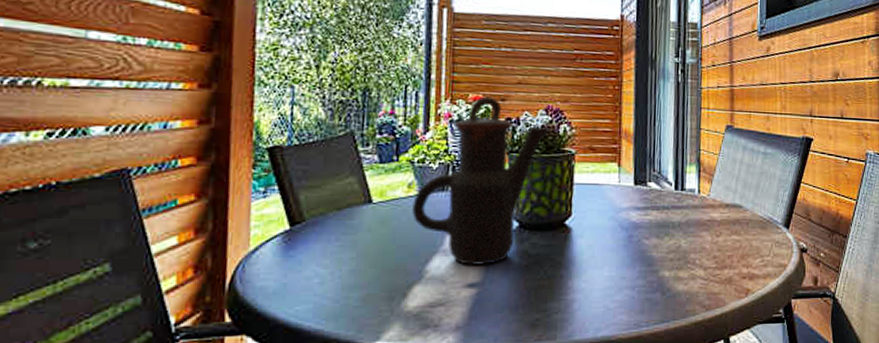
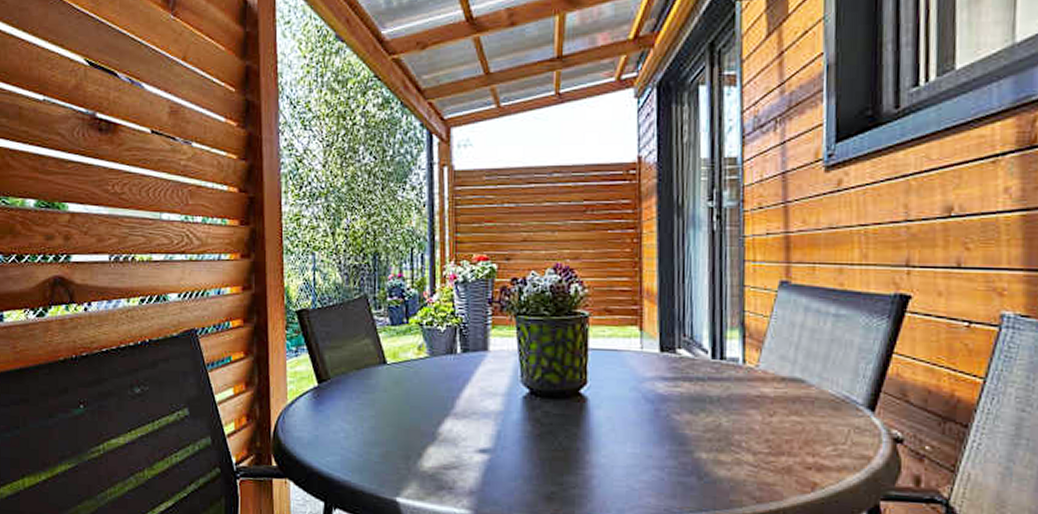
teapot: present [412,96,550,266] -> none [423,256,559,432]

